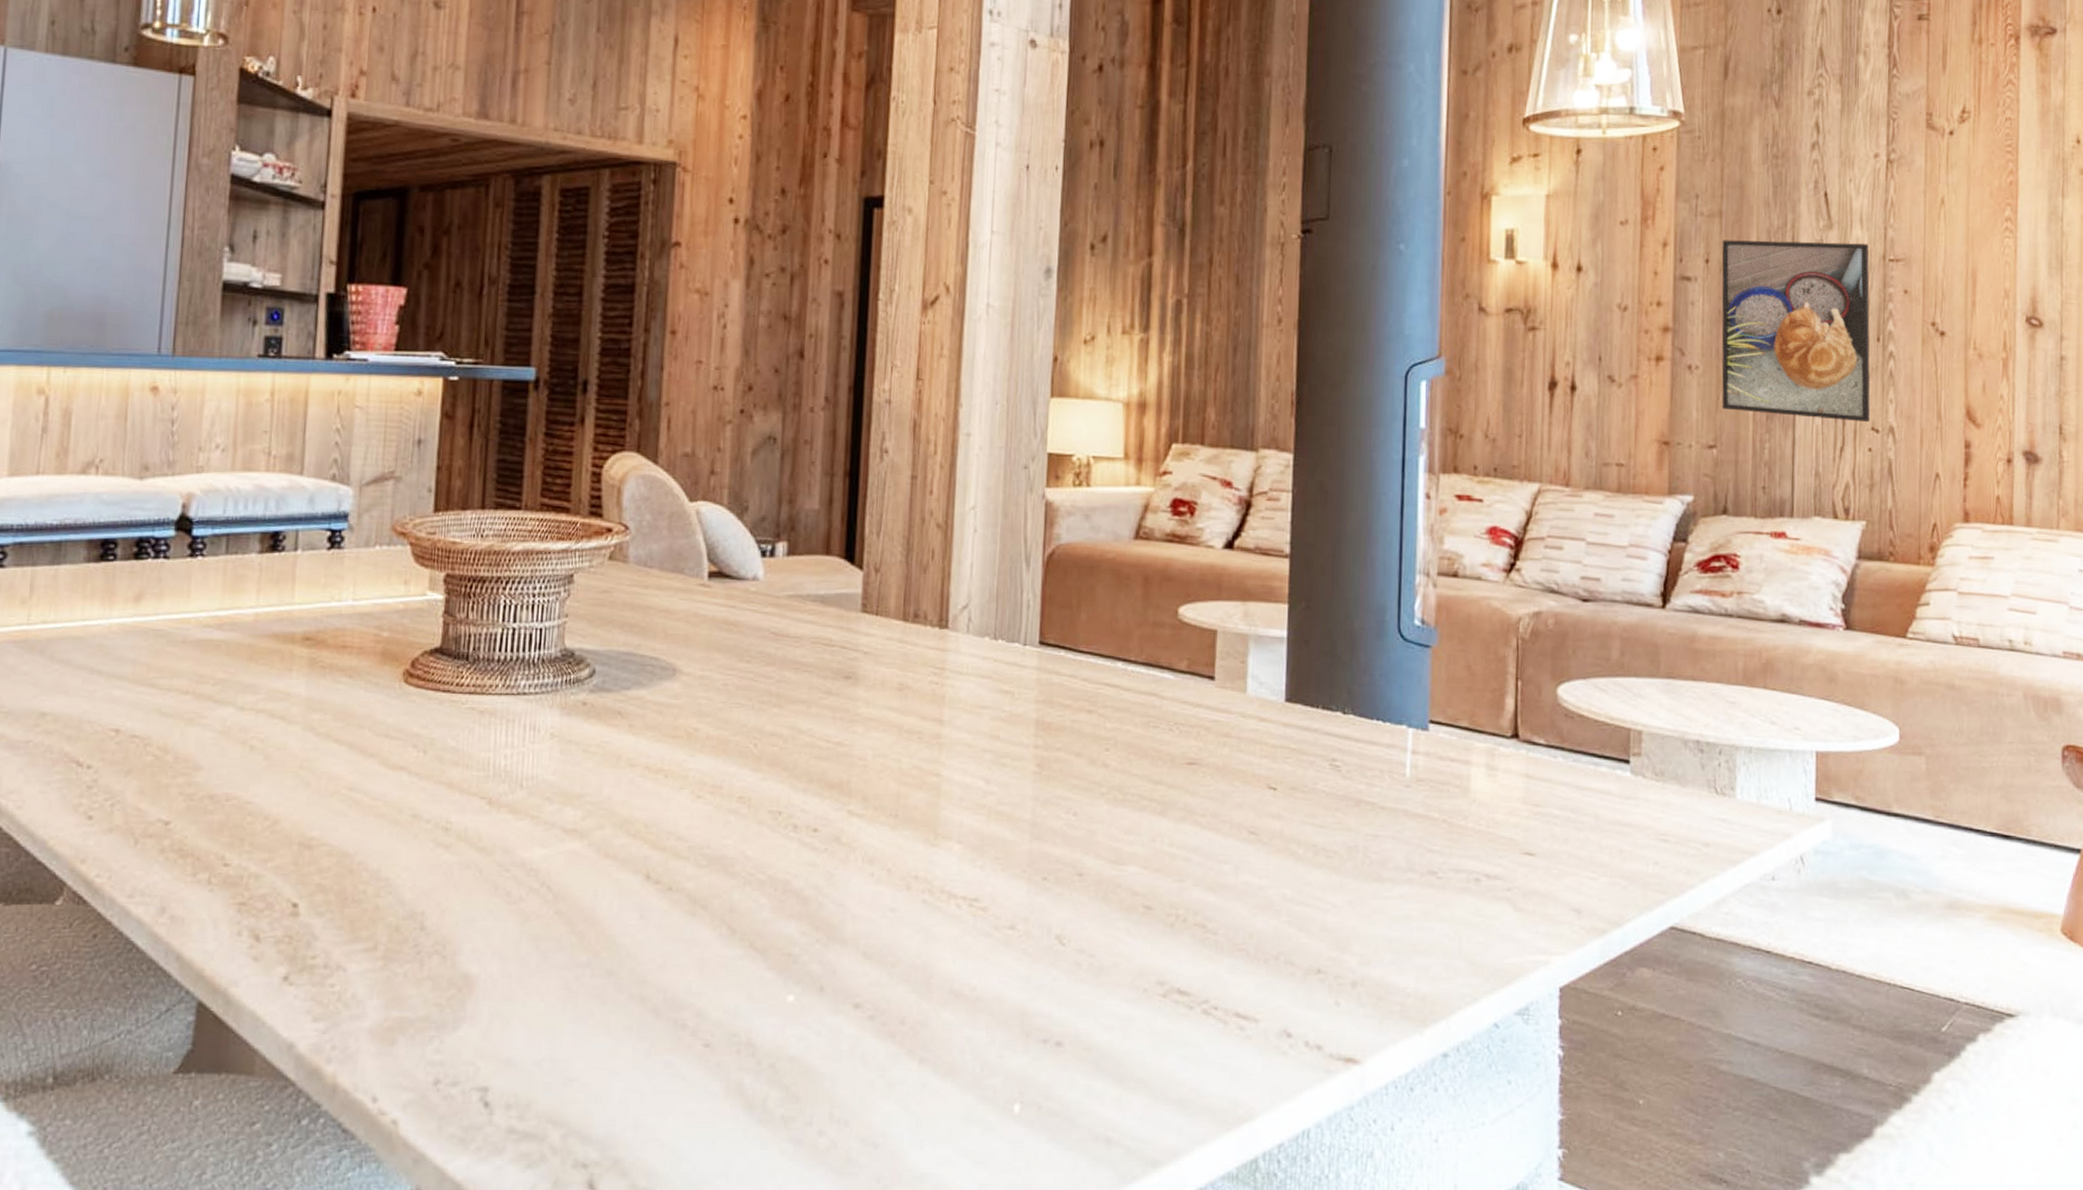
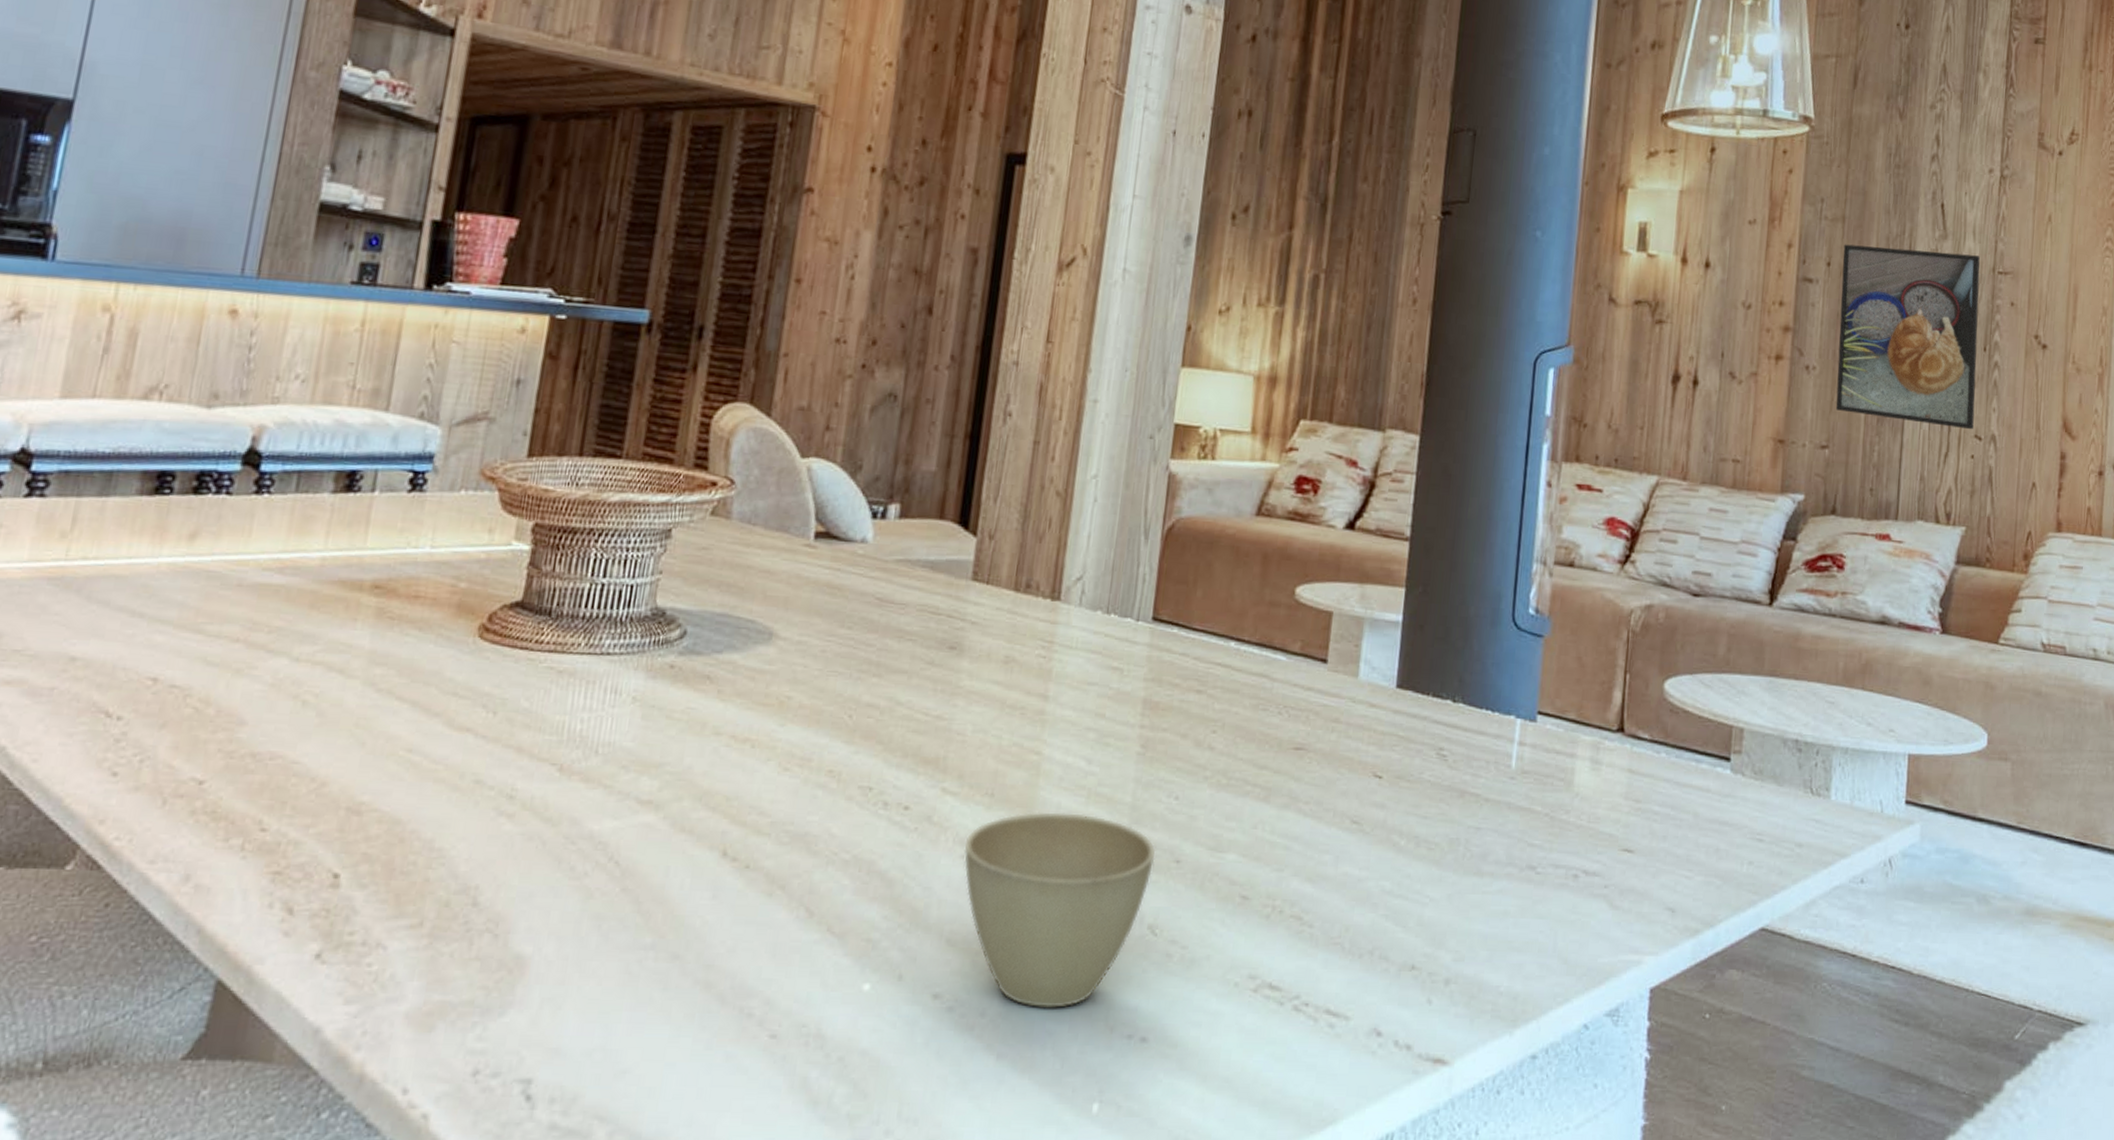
cup: none [873,830,1058,1015] -> present [963,812,1156,1008]

